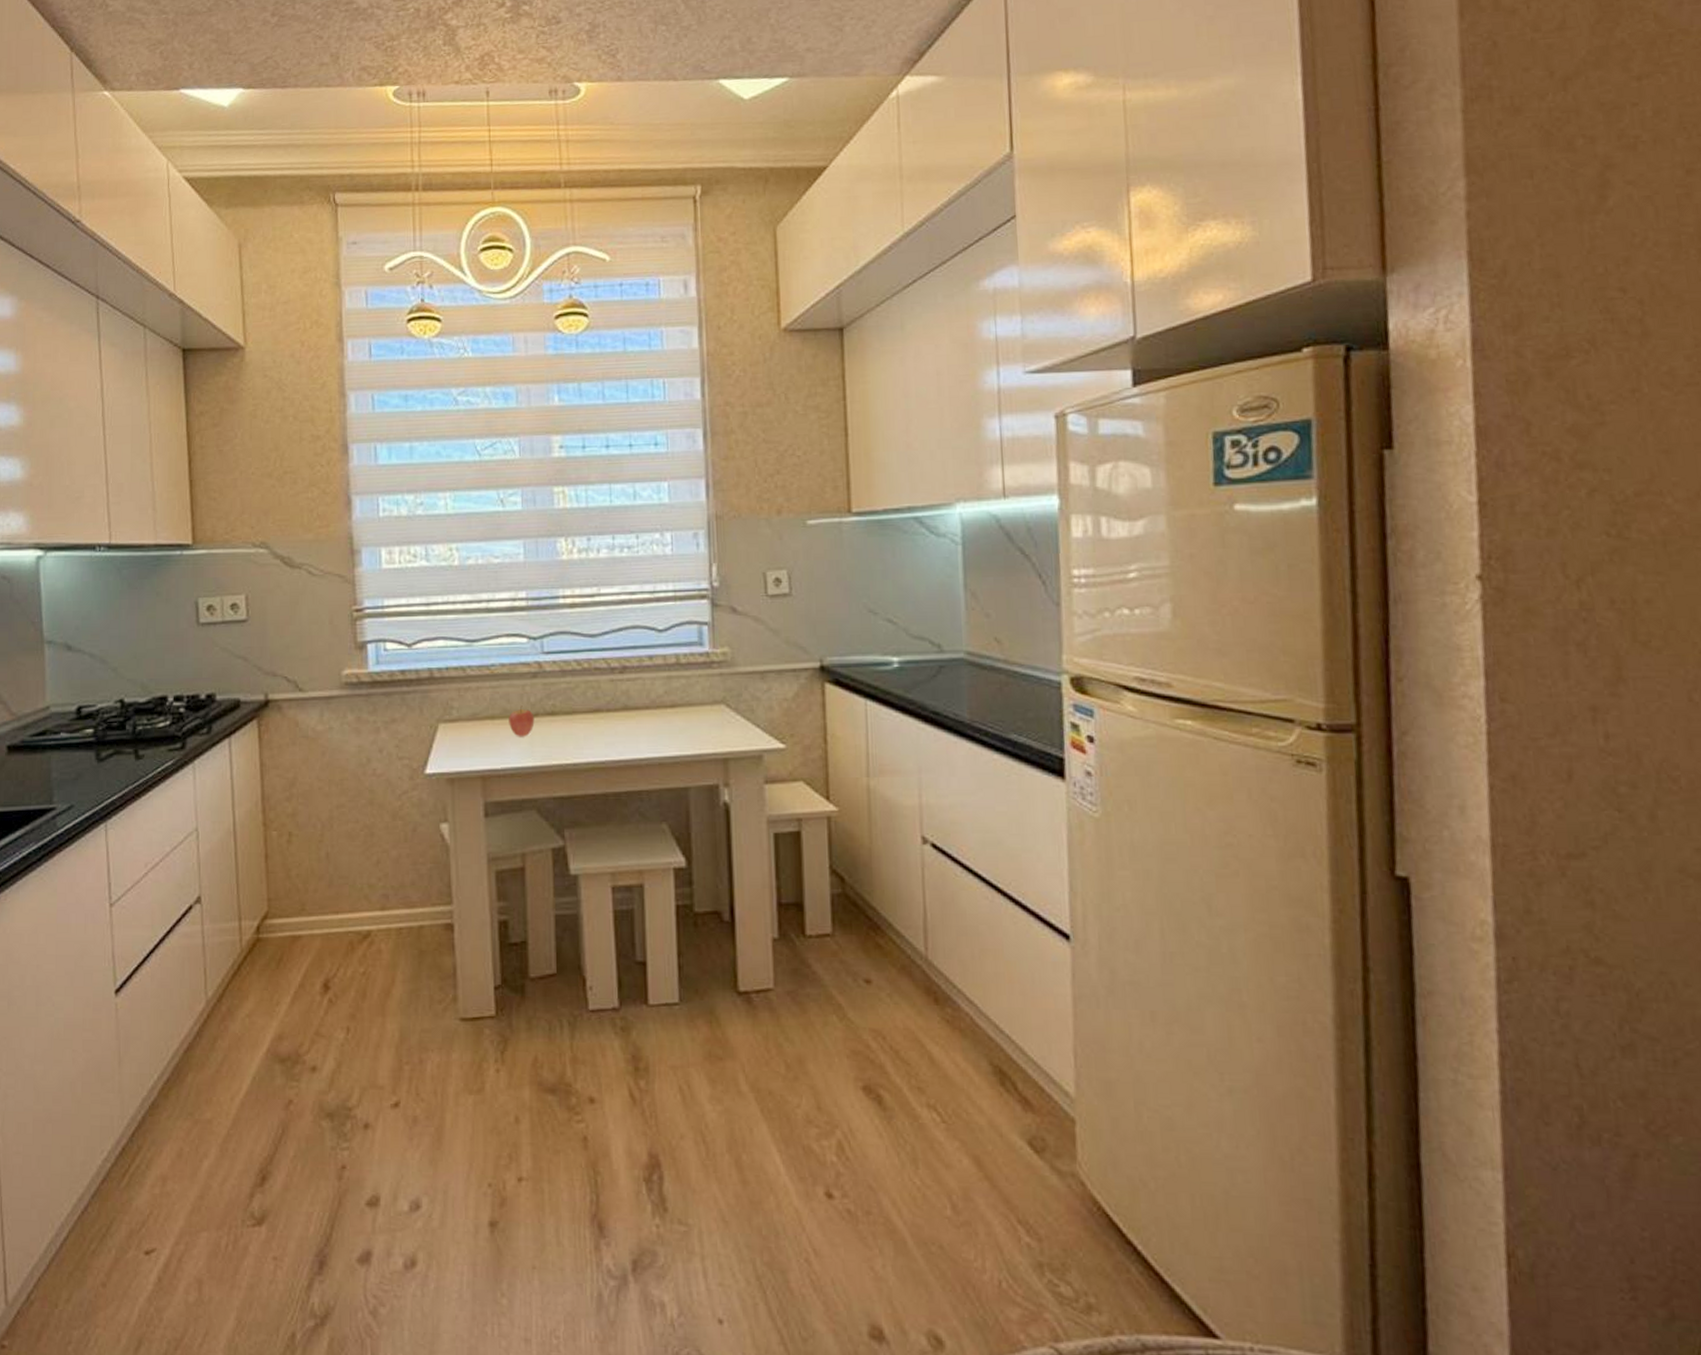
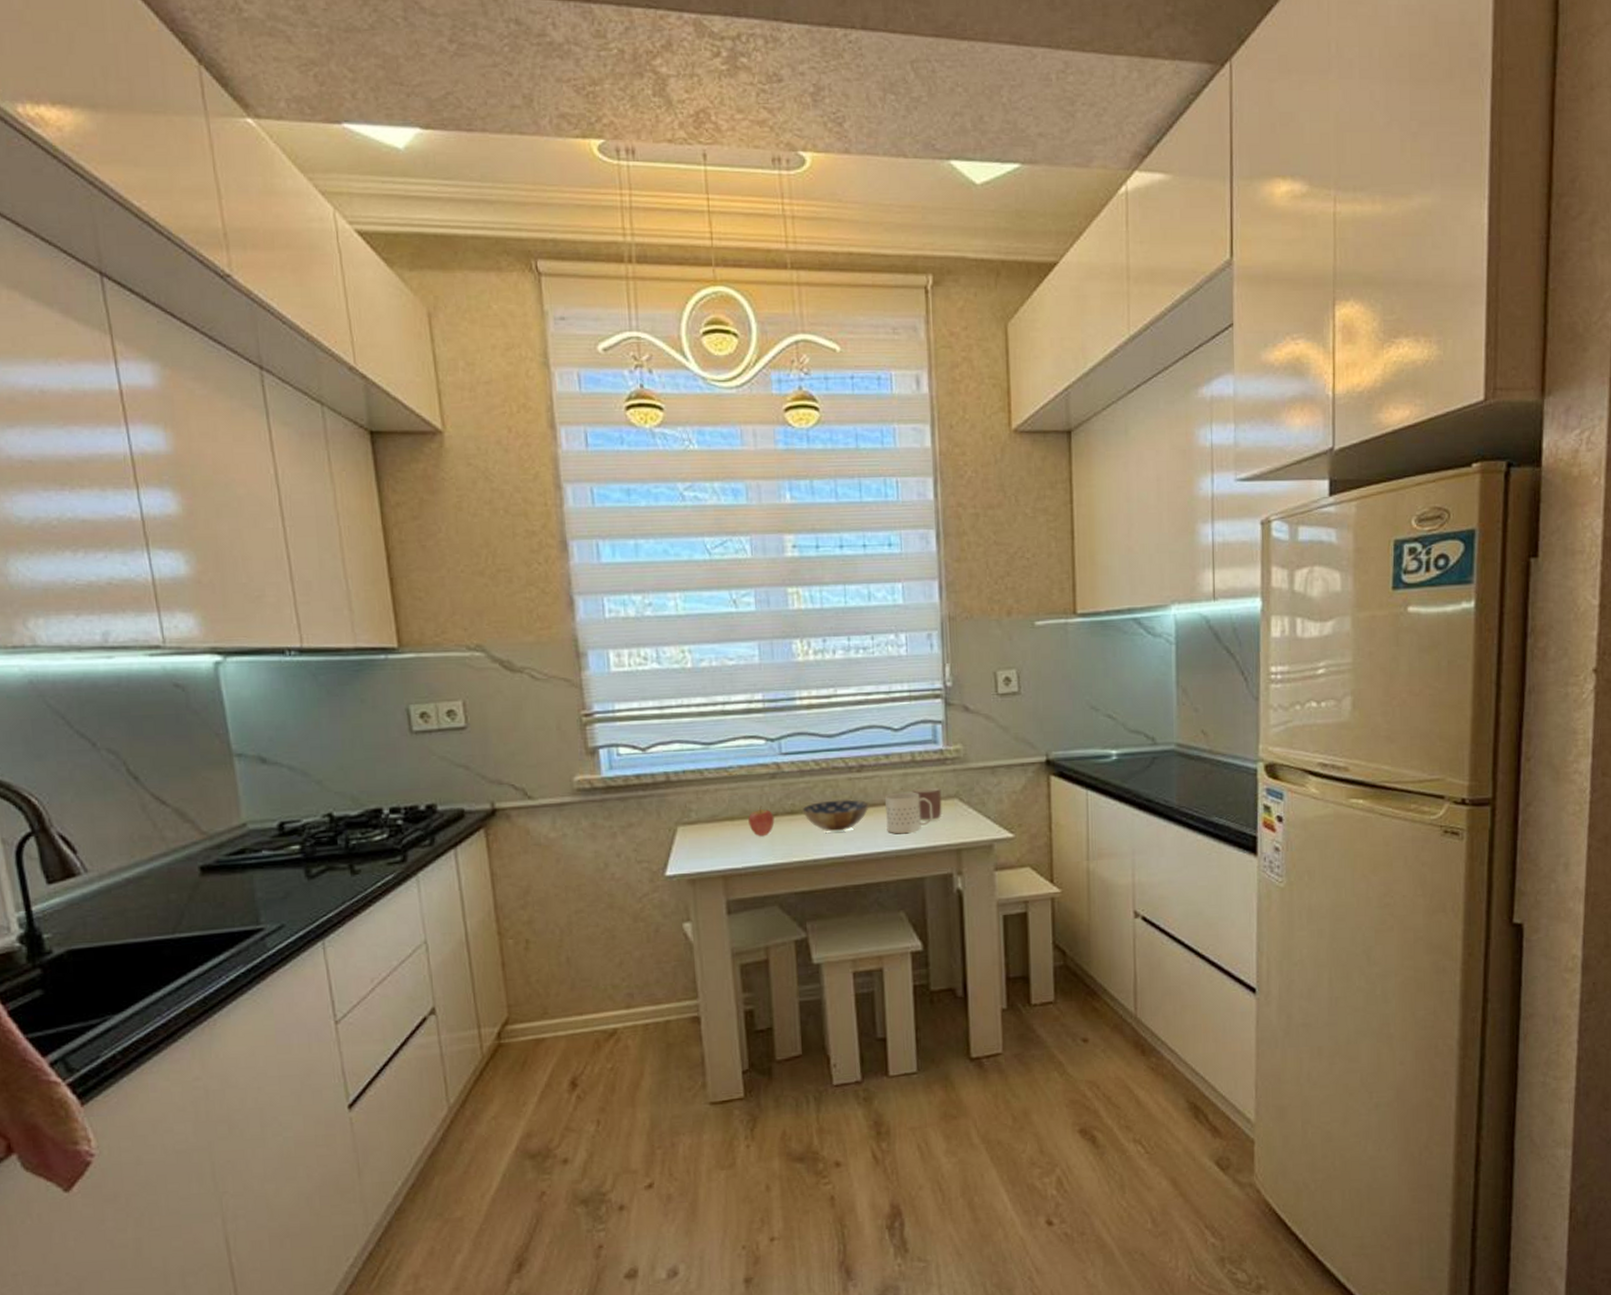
bowl: none [562,701,633,735] -> present [801,799,870,832]
mug: none [647,696,699,740] -> present [884,792,934,834]
mug: none [676,691,708,728] -> present [912,787,942,822]

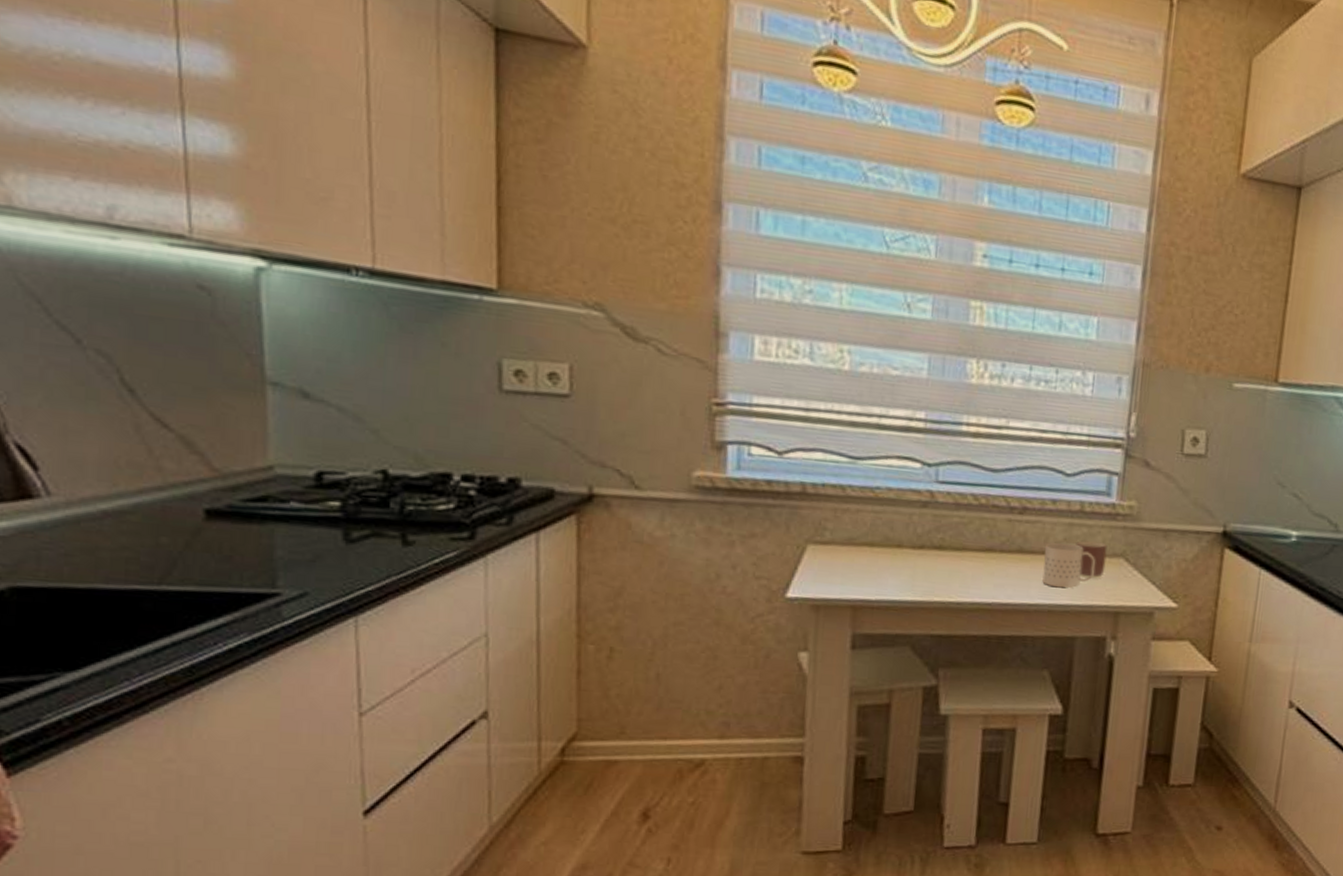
fruit: present [748,806,775,837] -> none [889,535,920,570]
bowl: present [801,799,870,832] -> none [951,540,1028,576]

